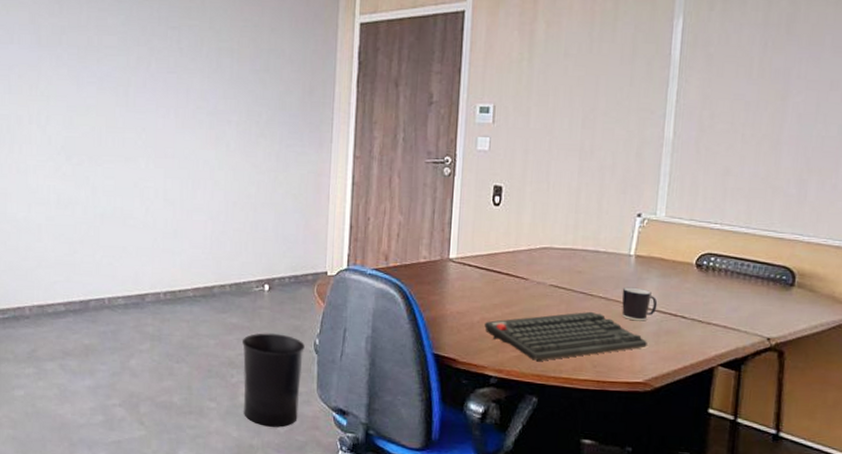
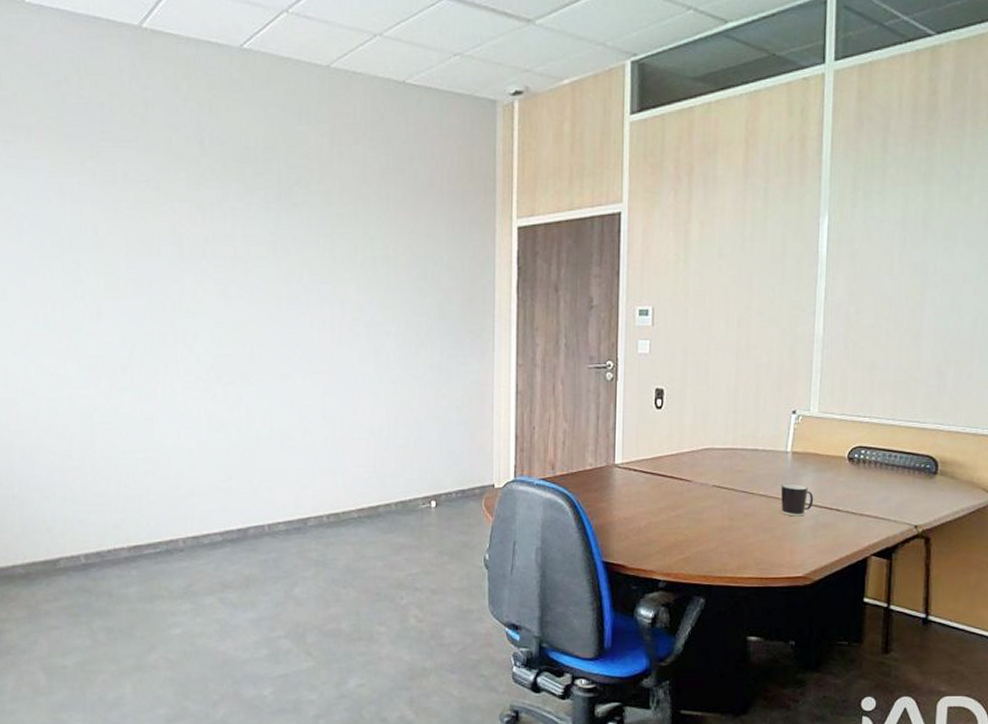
waste bin: present [243,333,305,428] -> none [411,551,474,648]
computer keyboard: present [484,311,647,361] -> none [651,509,806,562]

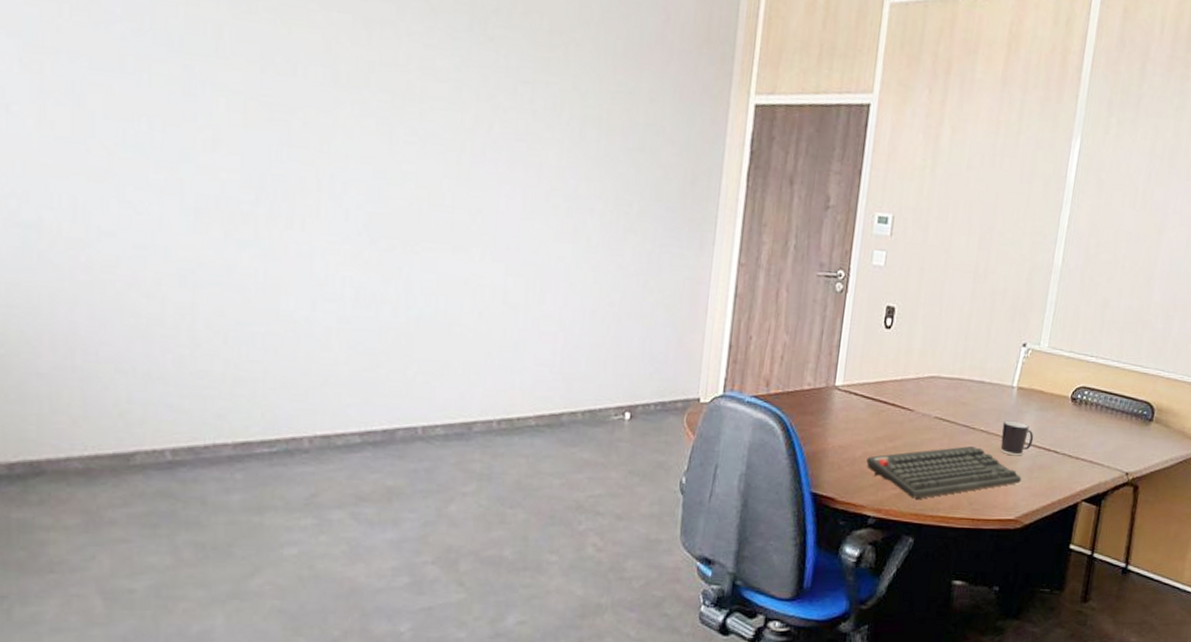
computer keyboard: none [651,509,806,562] -> present [866,445,1021,499]

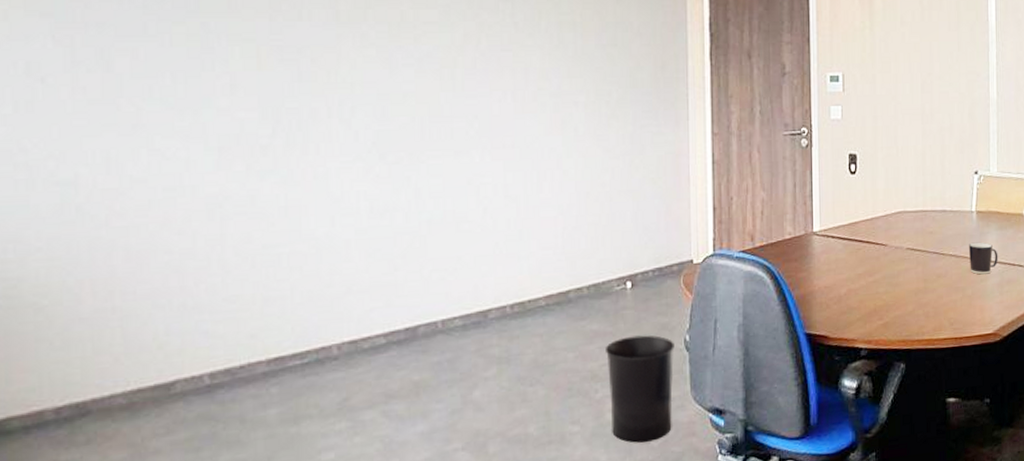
waste bin: none [592,470,669,582] -> present [606,335,674,443]
computer keyboard: present [866,445,1021,499] -> none [851,270,993,326]

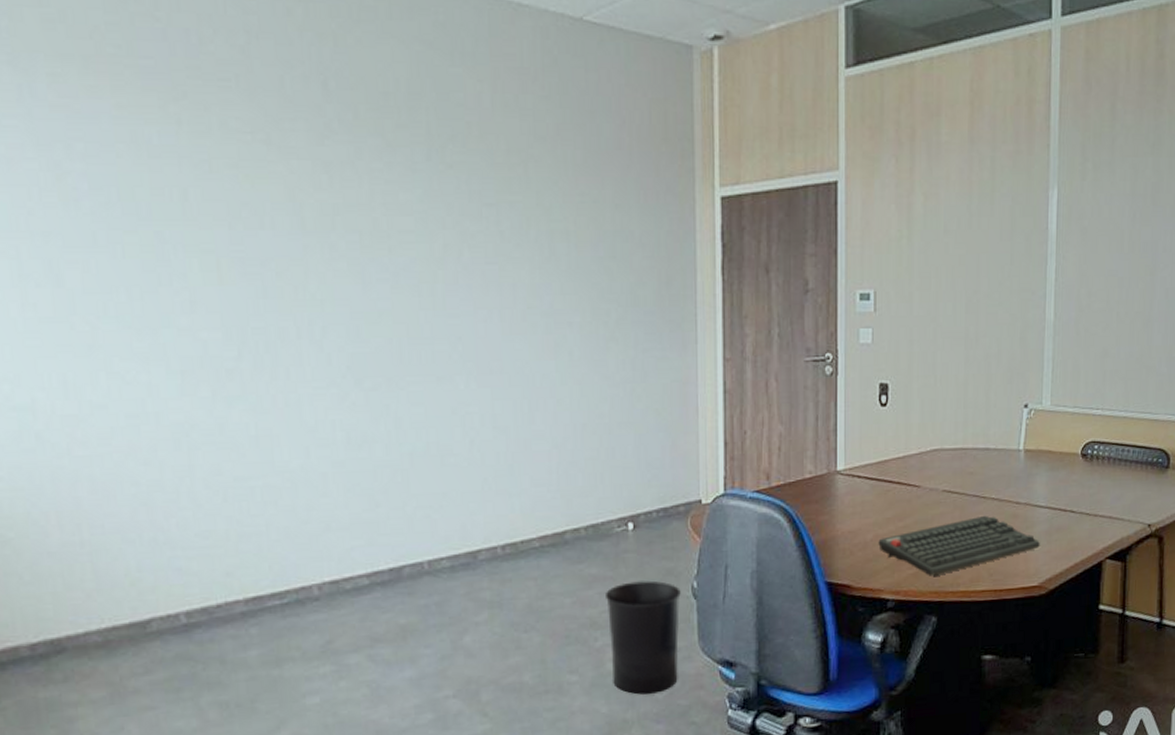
computer keyboard: none [851,270,993,326] -> present [878,515,1040,576]
mug: present [968,242,998,275] -> none [1013,484,1048,521]

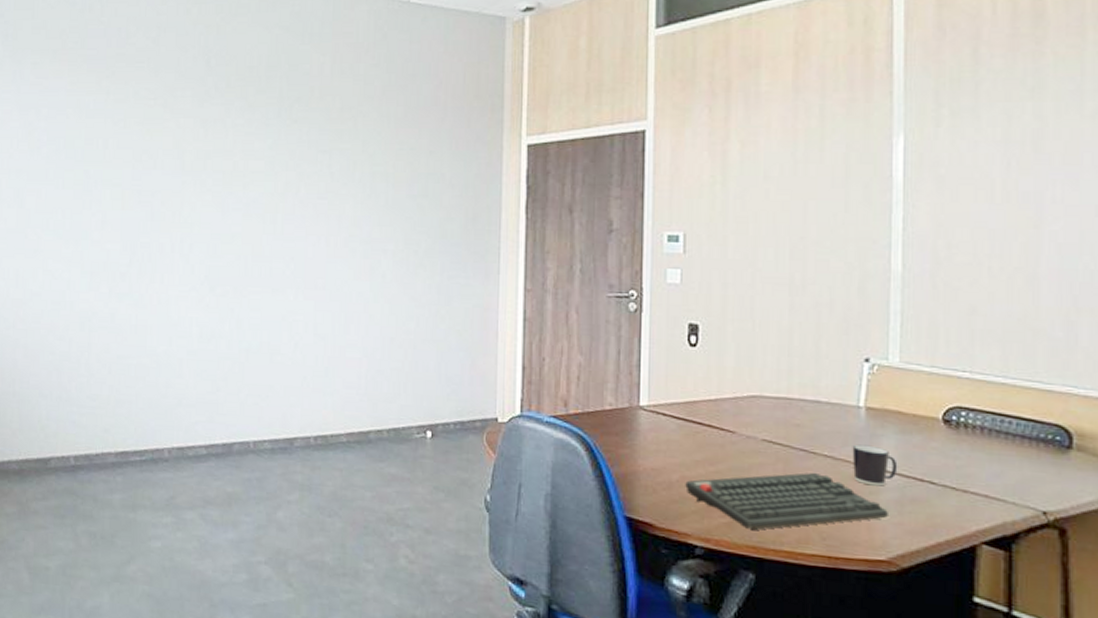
waste bin: present [606,580,681,695] -> none [403,486,474,597]
mug: none [1013,484,1048,521] -> present [852,444,898,486]

